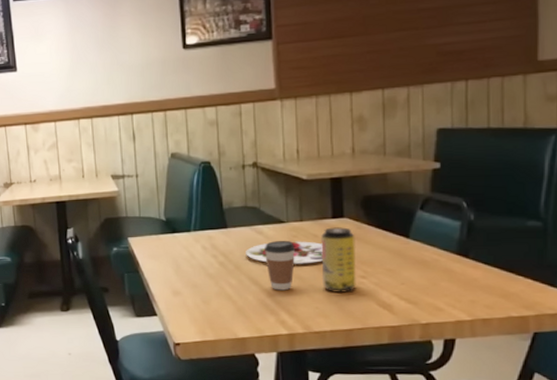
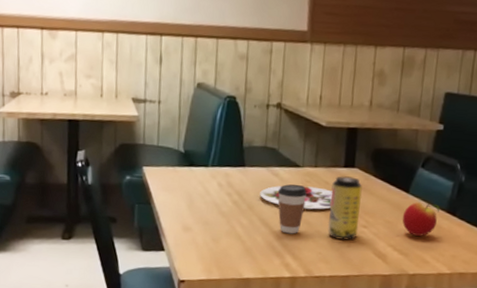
apple: none [405,247,448,282] -> present [402,202,440,236]

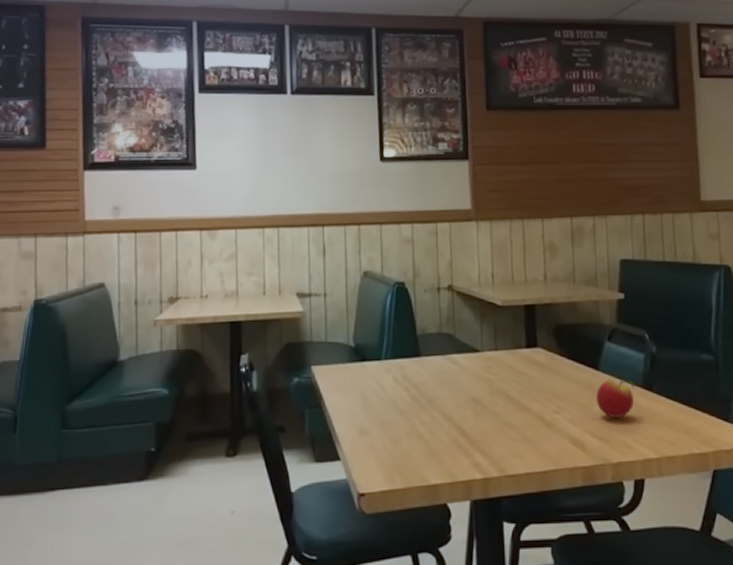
plate: present [260,186,333,210] -> none [439,372,517,398]
coffee cup: present [277,184,307,234] -> none [459,371,489,428]
beverage can: present [327,176,363,241] -> none [516,358,550,431]

